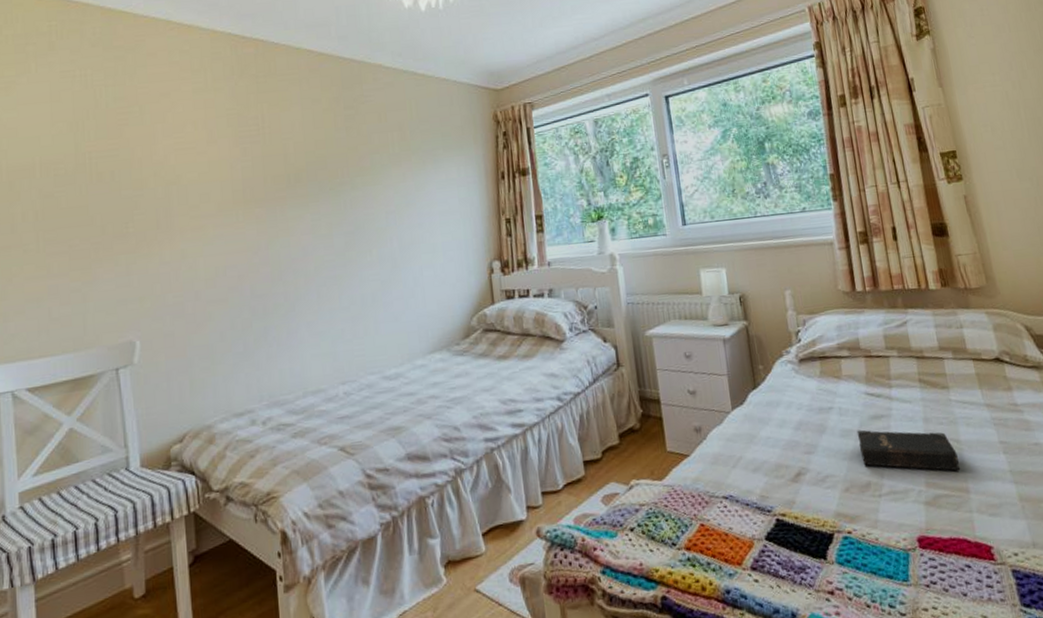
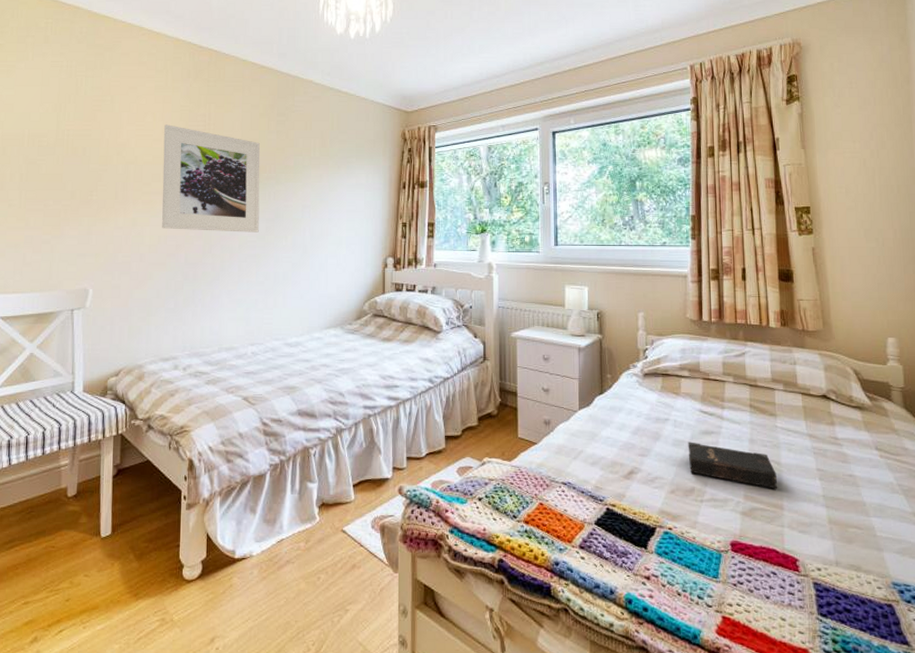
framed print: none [209,133,337,258] -> present [162,124,260,232]

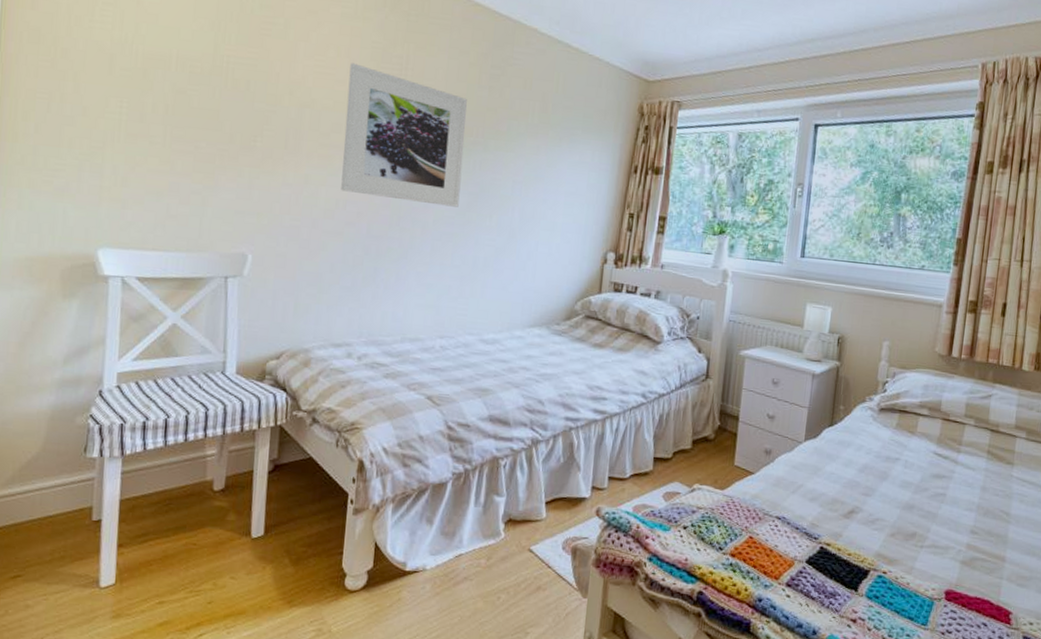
hardback book: present [687,442,777,489] -> none [914,484,1004,540]

